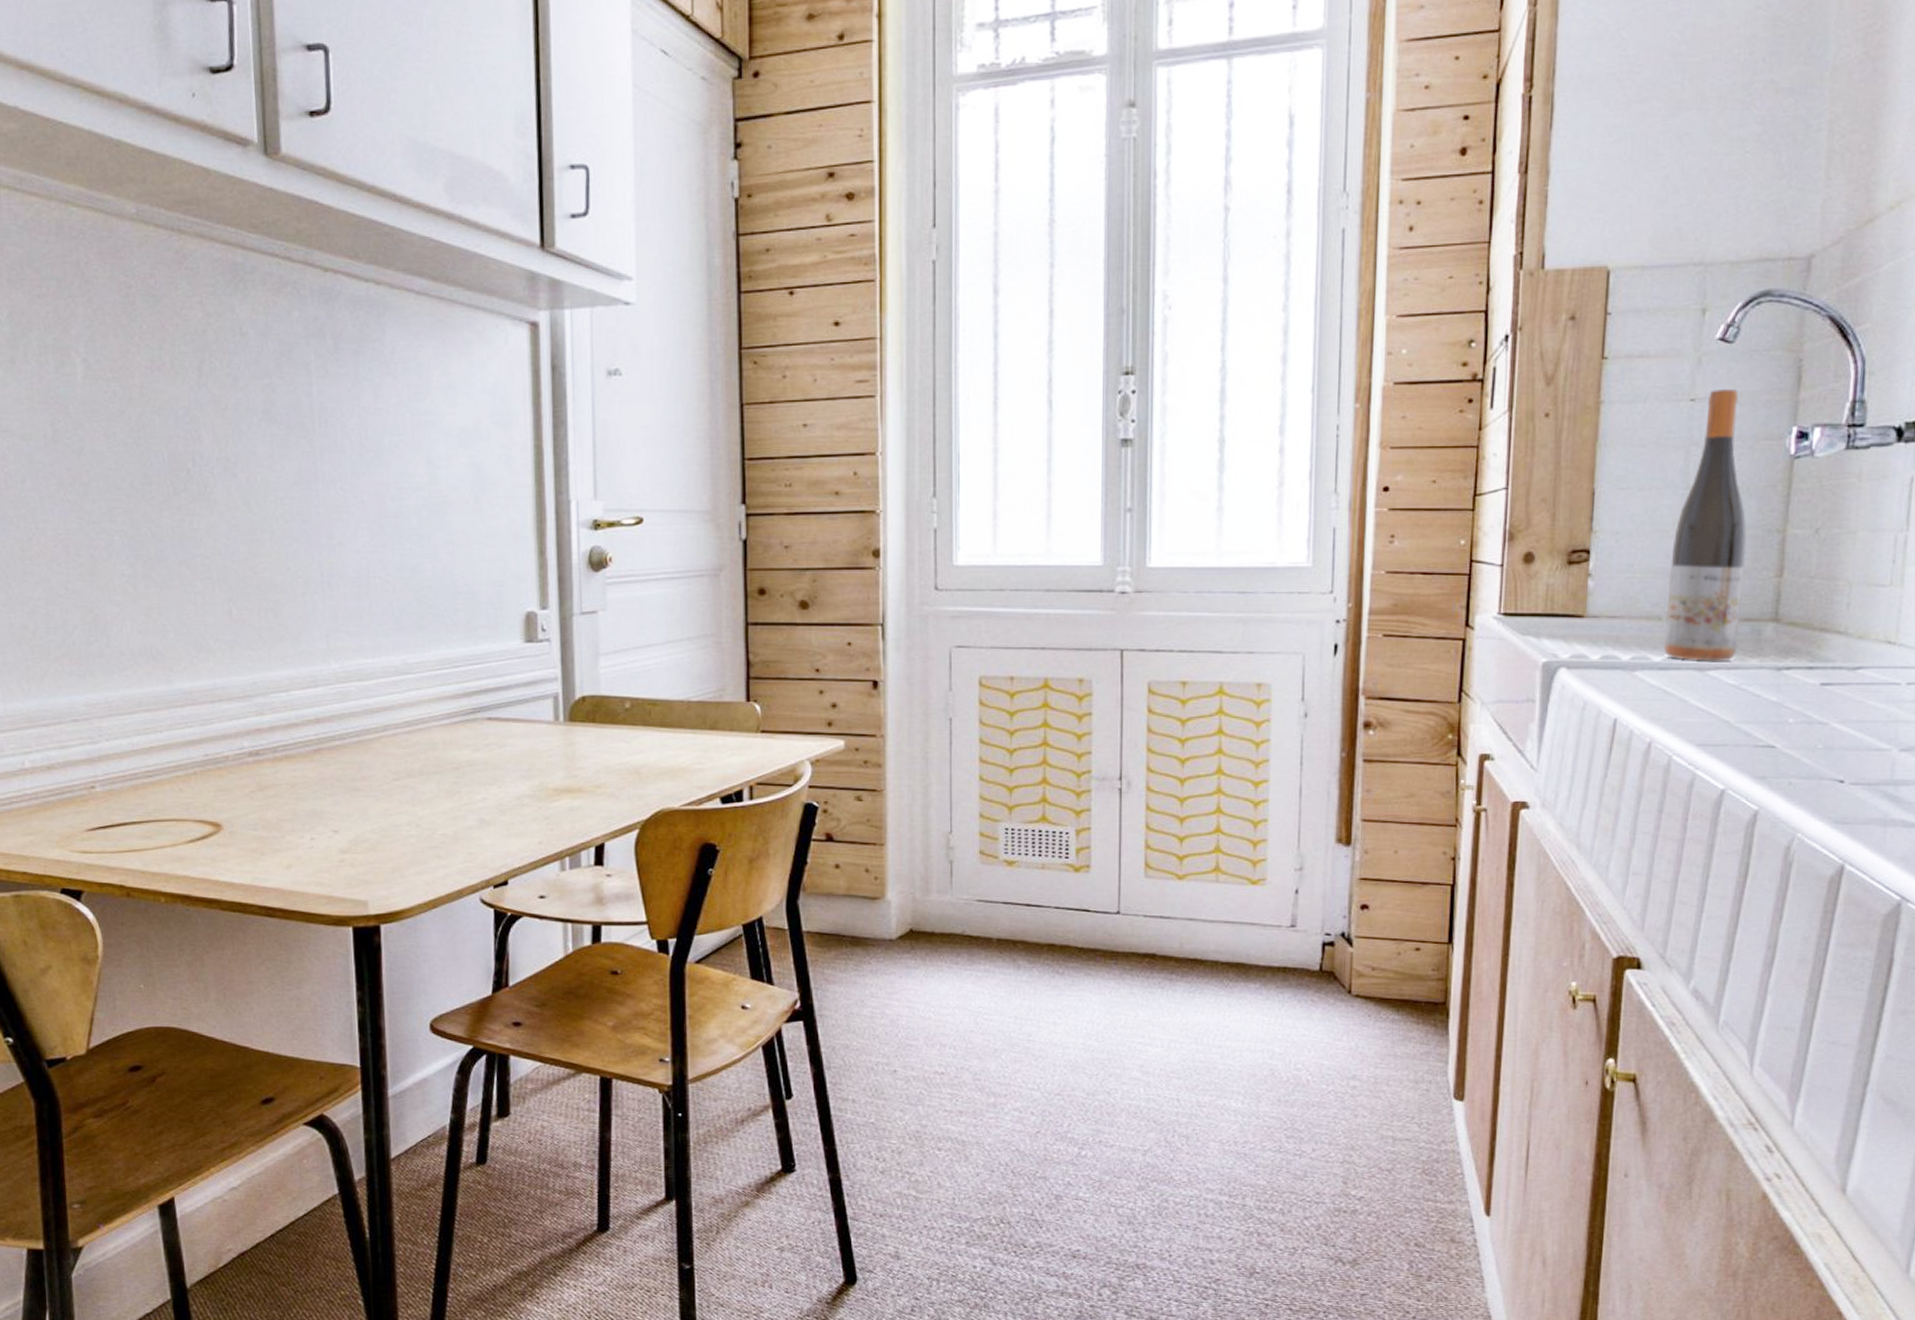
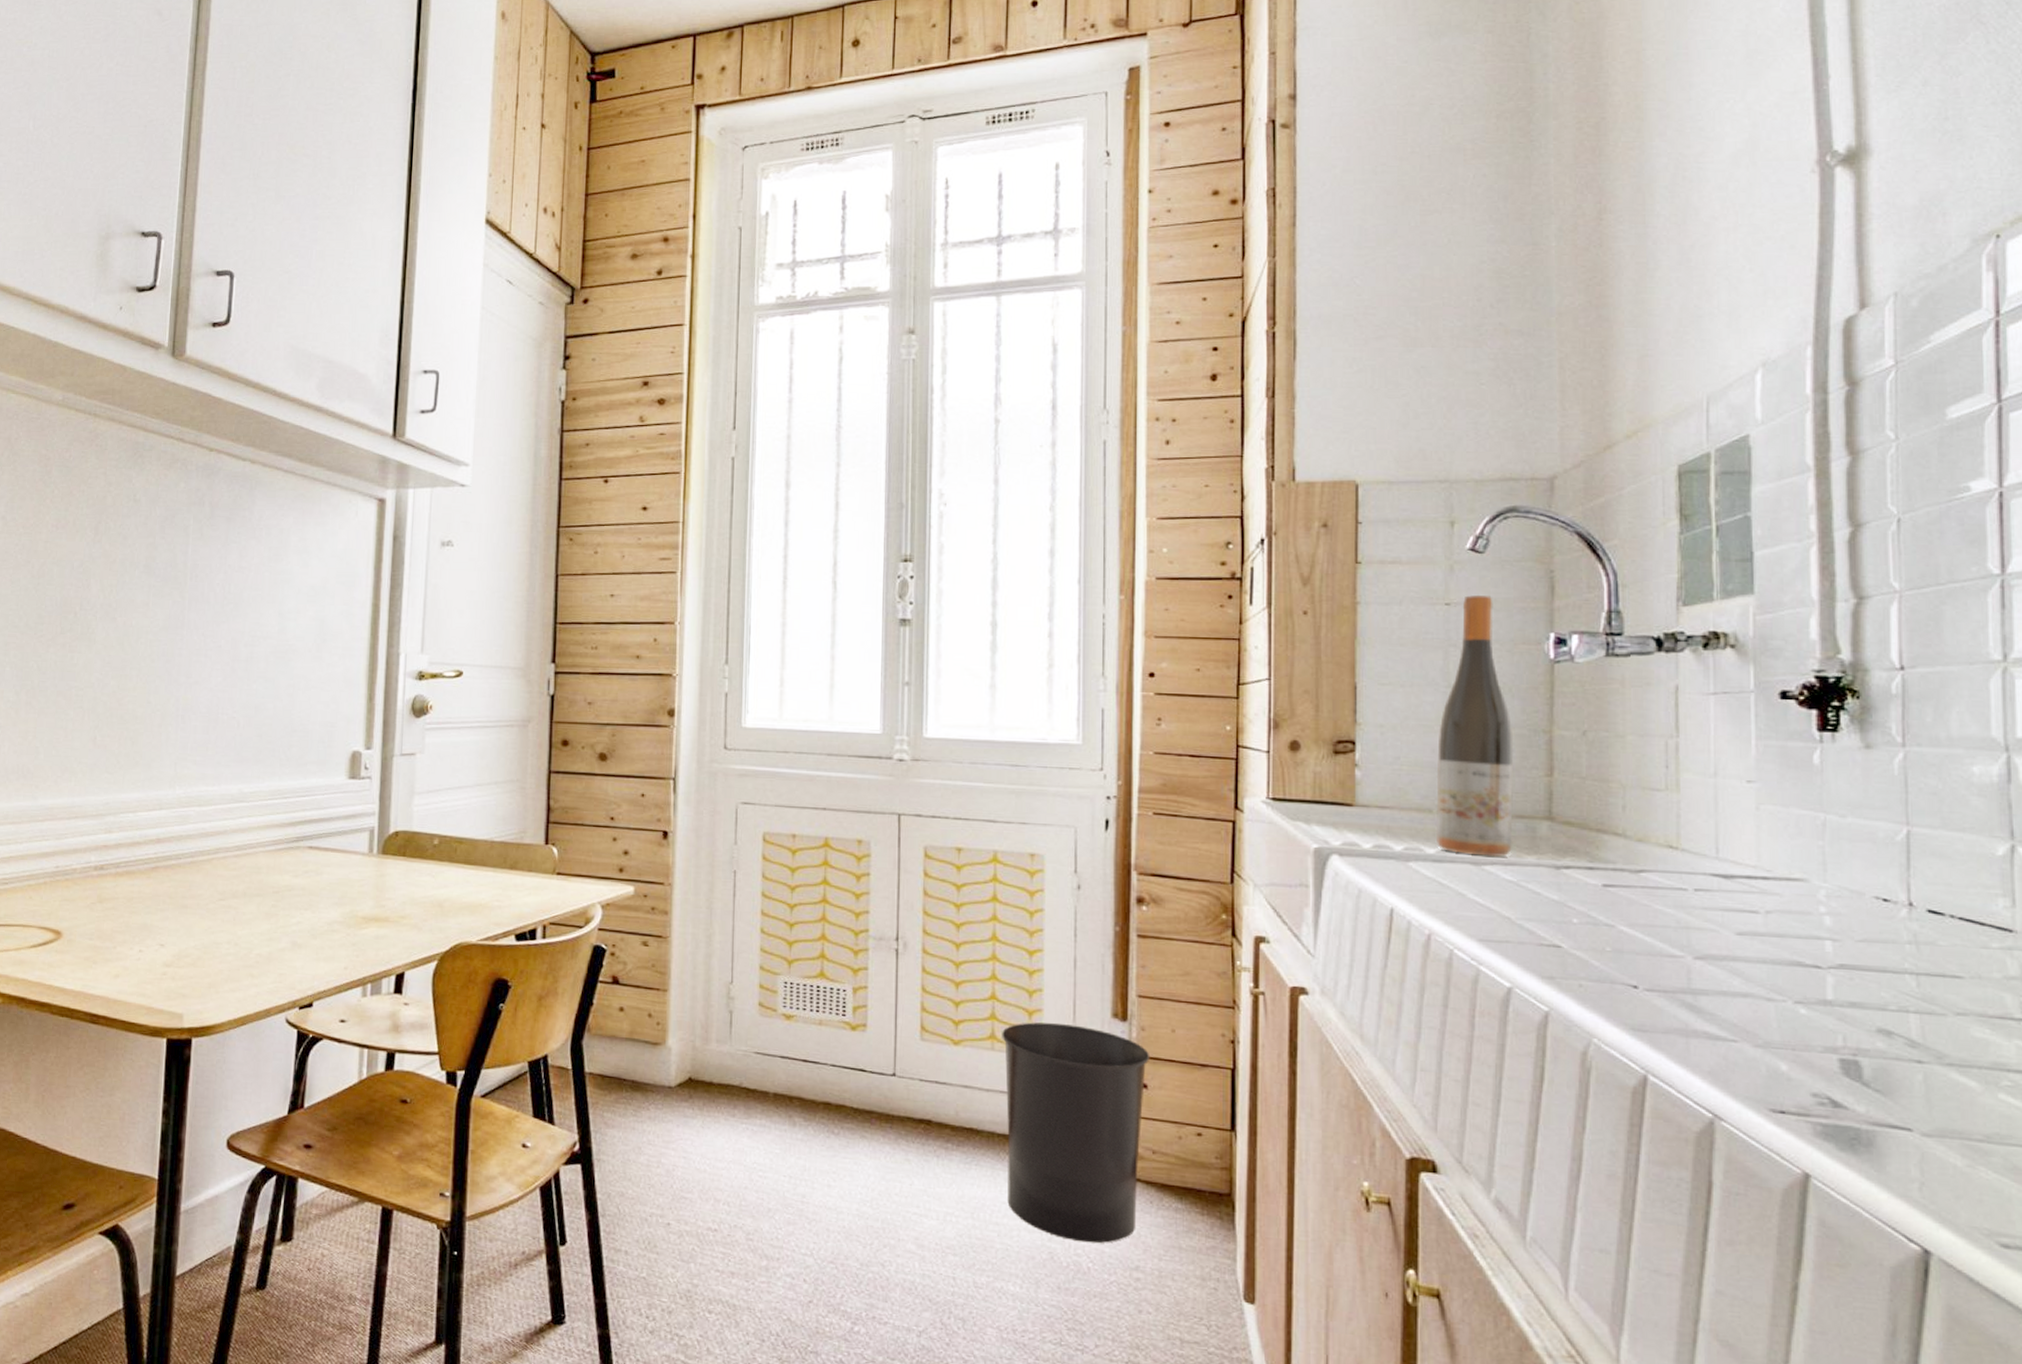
waste bin: none [1226,851,1373,1058] -> present [1002,1022,1150,1243]

